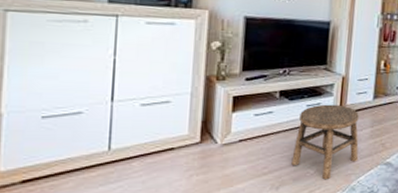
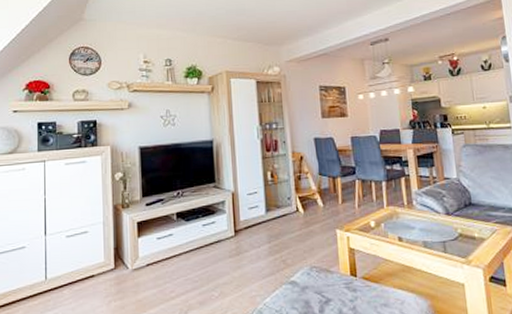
stool: present [291,104,359,180] -> none [195,221,261,303]

